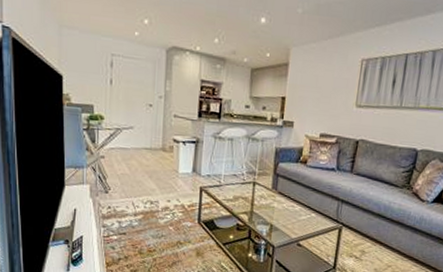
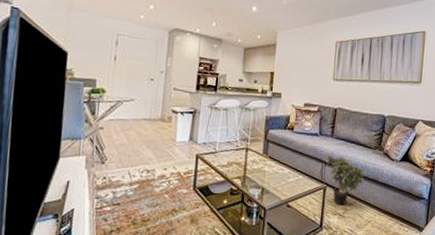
potted plant: none [343,192,387,248] -> present [326,155,365,206]

